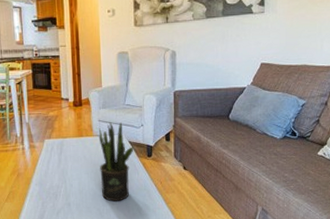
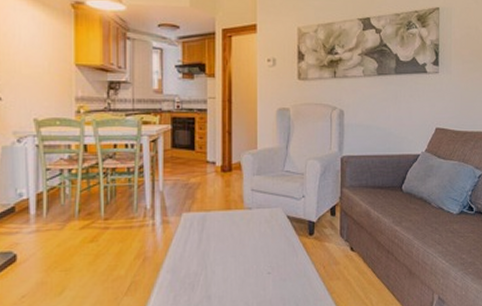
potted plant: present [98,122,134,202] -> none [250,192,293,292]

